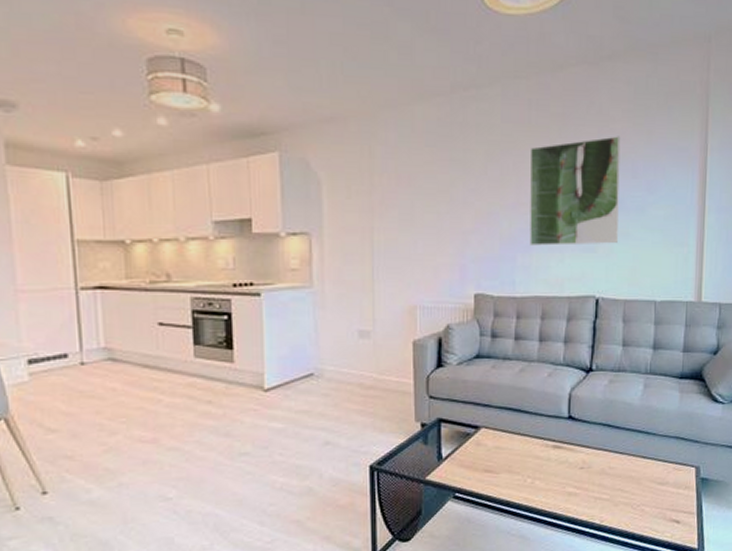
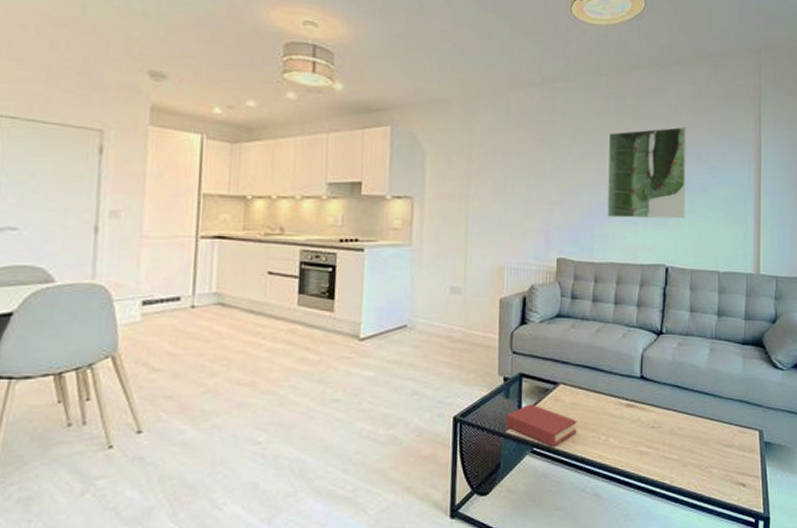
book: none [426,449,501,492] -> present [506,403,577,448]

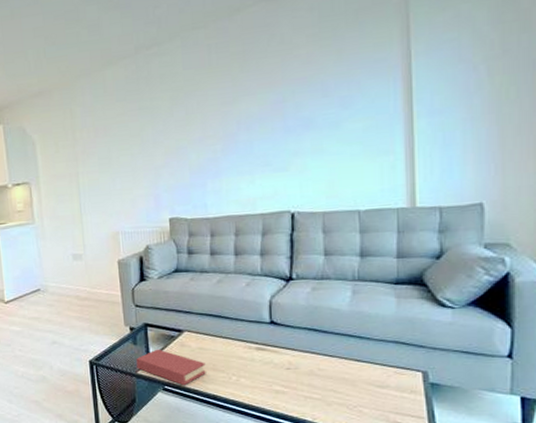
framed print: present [607,126,687,219] -> none [212,60,311,172]

